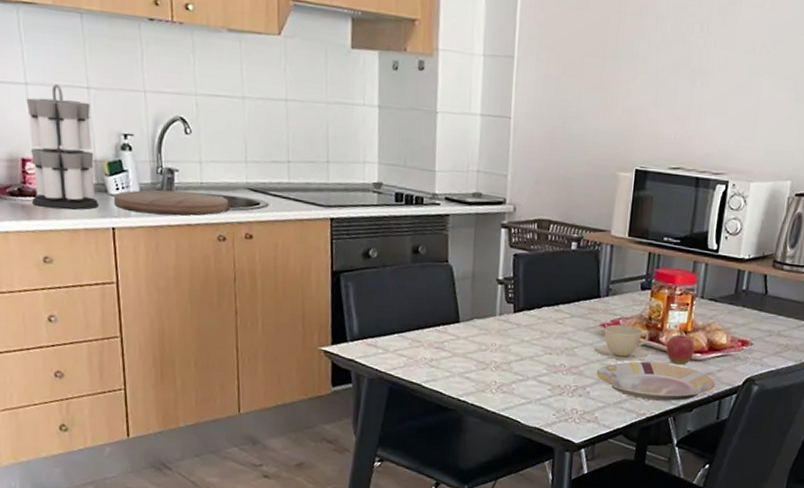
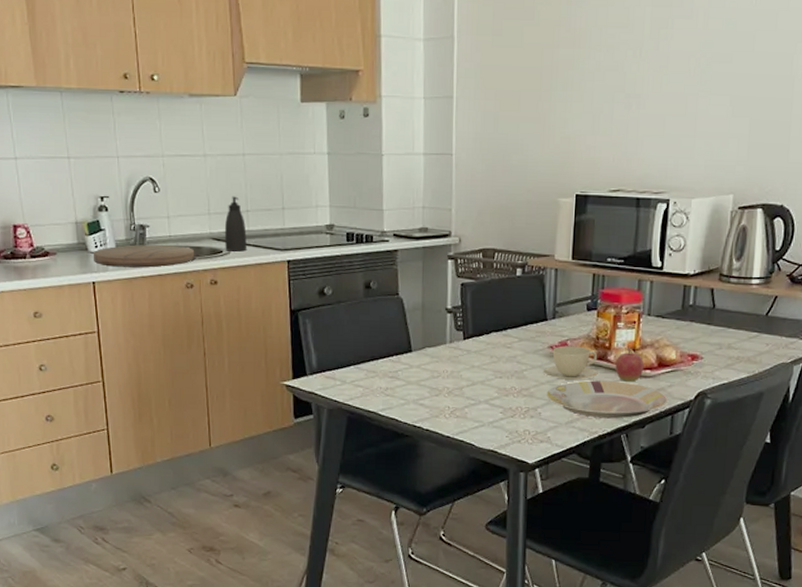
spice rack: present [26,83,99,210] -> none [16,156,80,269]
soap dispenser: none [262,144,287,205] -> present [224,196,247,252]

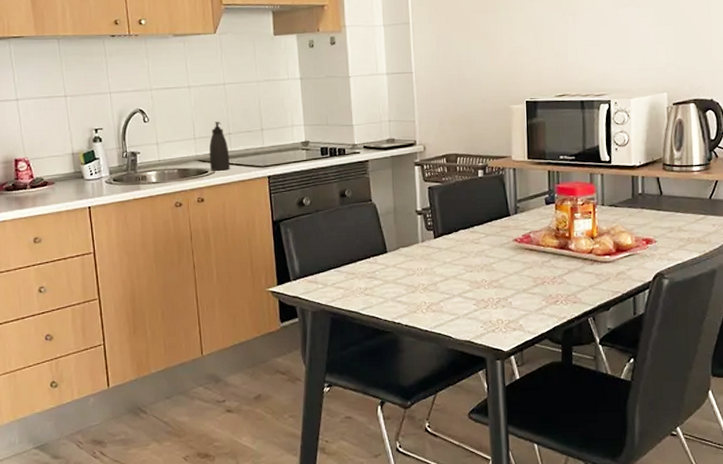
cutting board: present [93,245,195,268] -> none [88,169,183,192]
teacup: present [543,345,598,380] -> none [510,238,561,270]
plate: present [546,380,668,419] -> none [515,268,628,304]
apple: present [615,346,644,382] -> none [576,235,603,268]

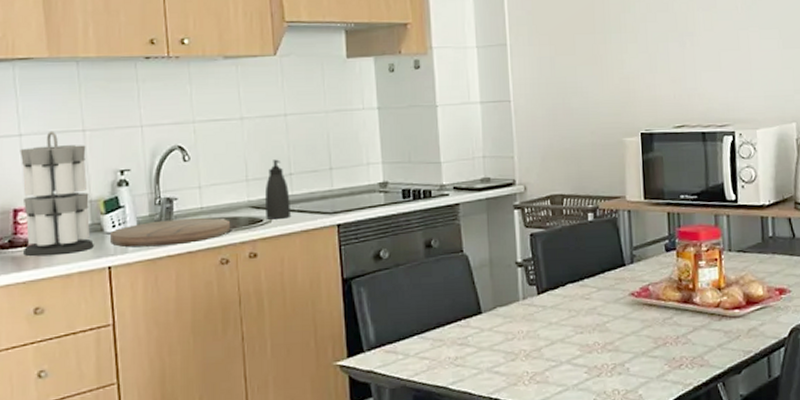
spice rack: none [17,96,77,198] -> present [20,130,94,257]
cutting board: none [88,169,183,192] -> present [109,218,231,247]

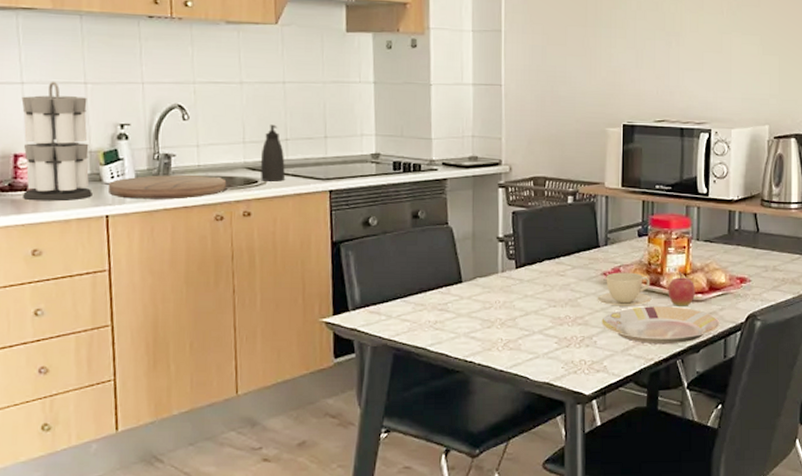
teacup: none [626,290,685,329] -> present [597,272,652,306]
plate: none [633,324,761,367] -> present [601,306,720,344]
apple: none [702,286,732,324] -> present [668,271,696,306]

